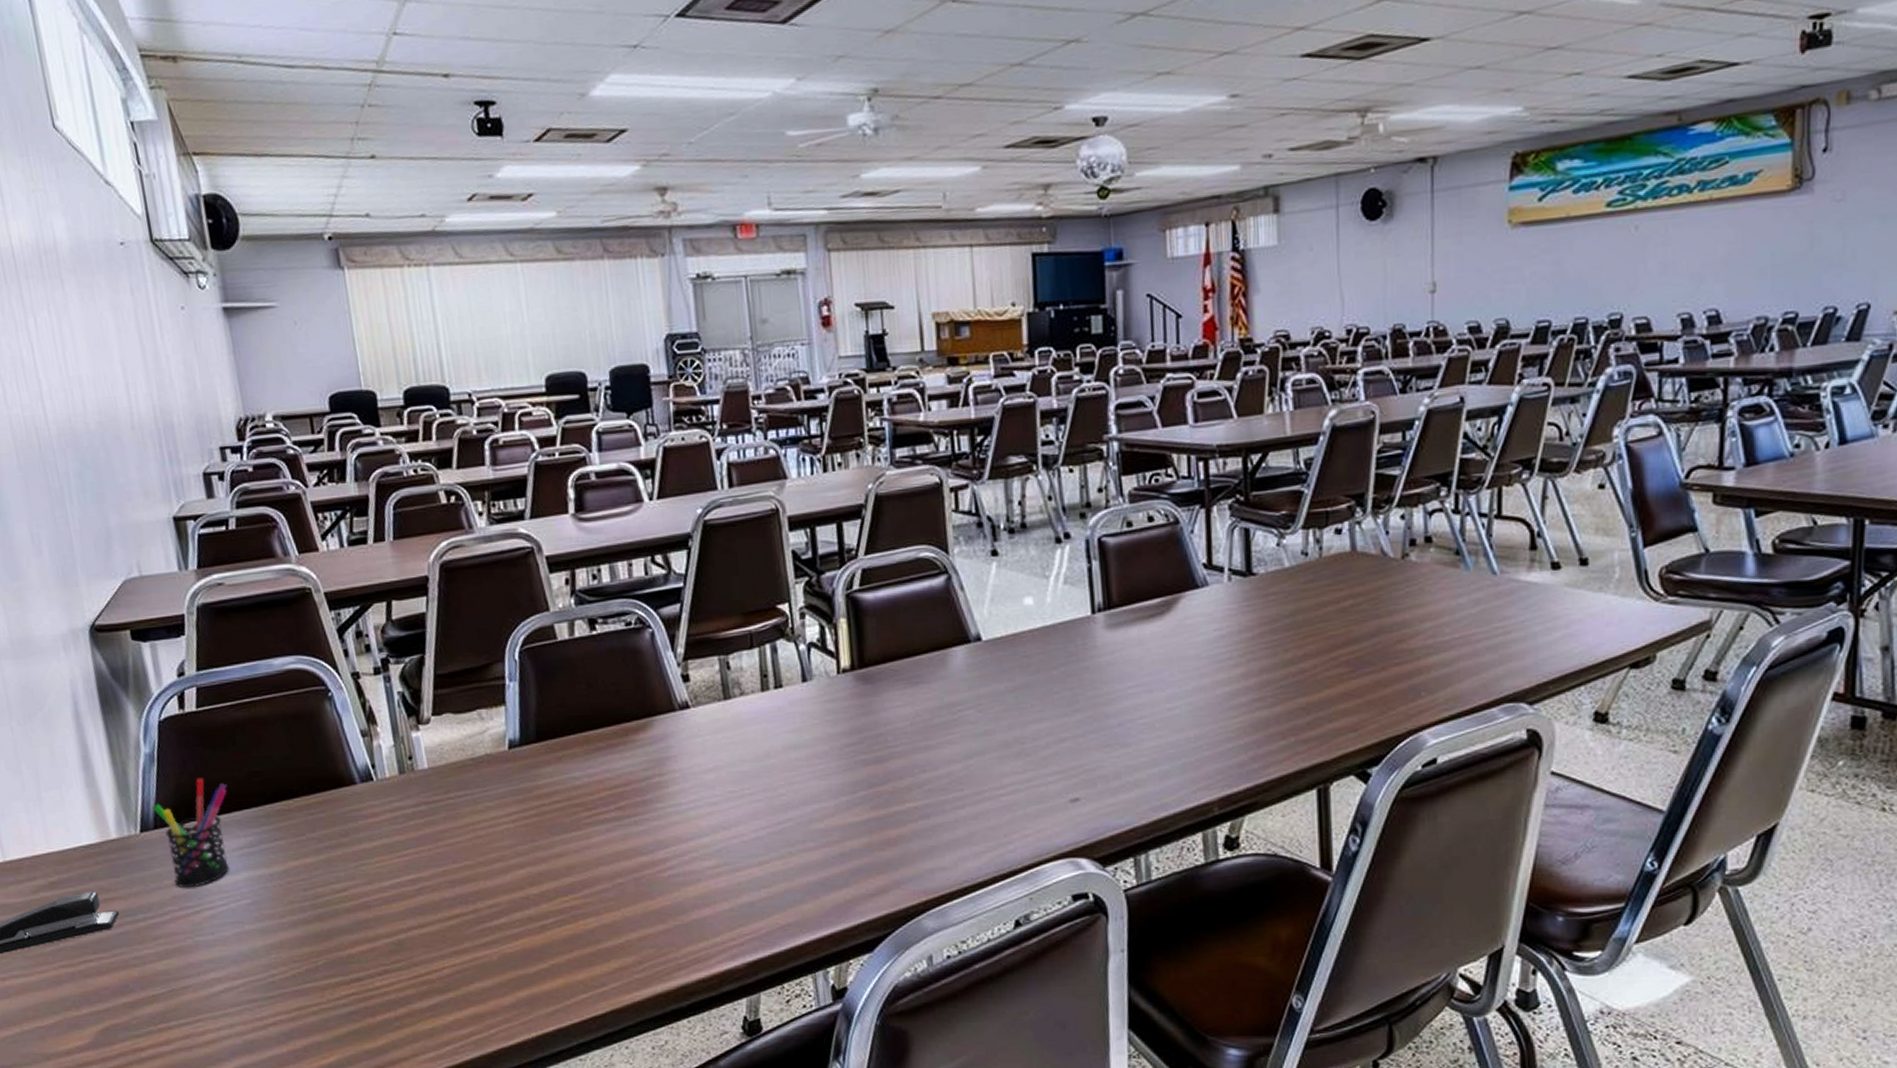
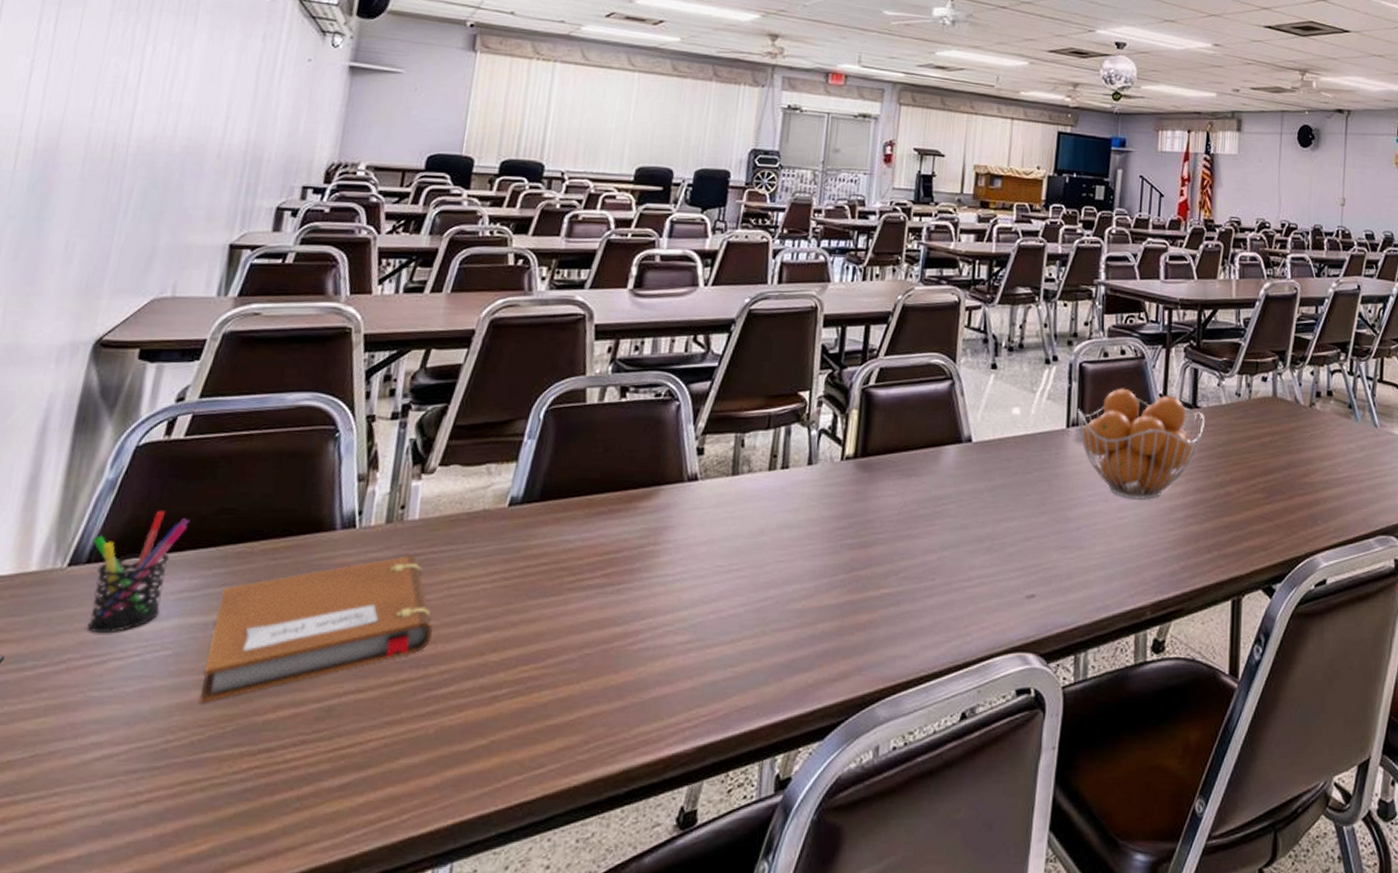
notebook: none [276,802,471,943] -> present [198,556,432,703]
fruit basket: none [1102,561,1265,688] -> present [1077,388,1206,500]

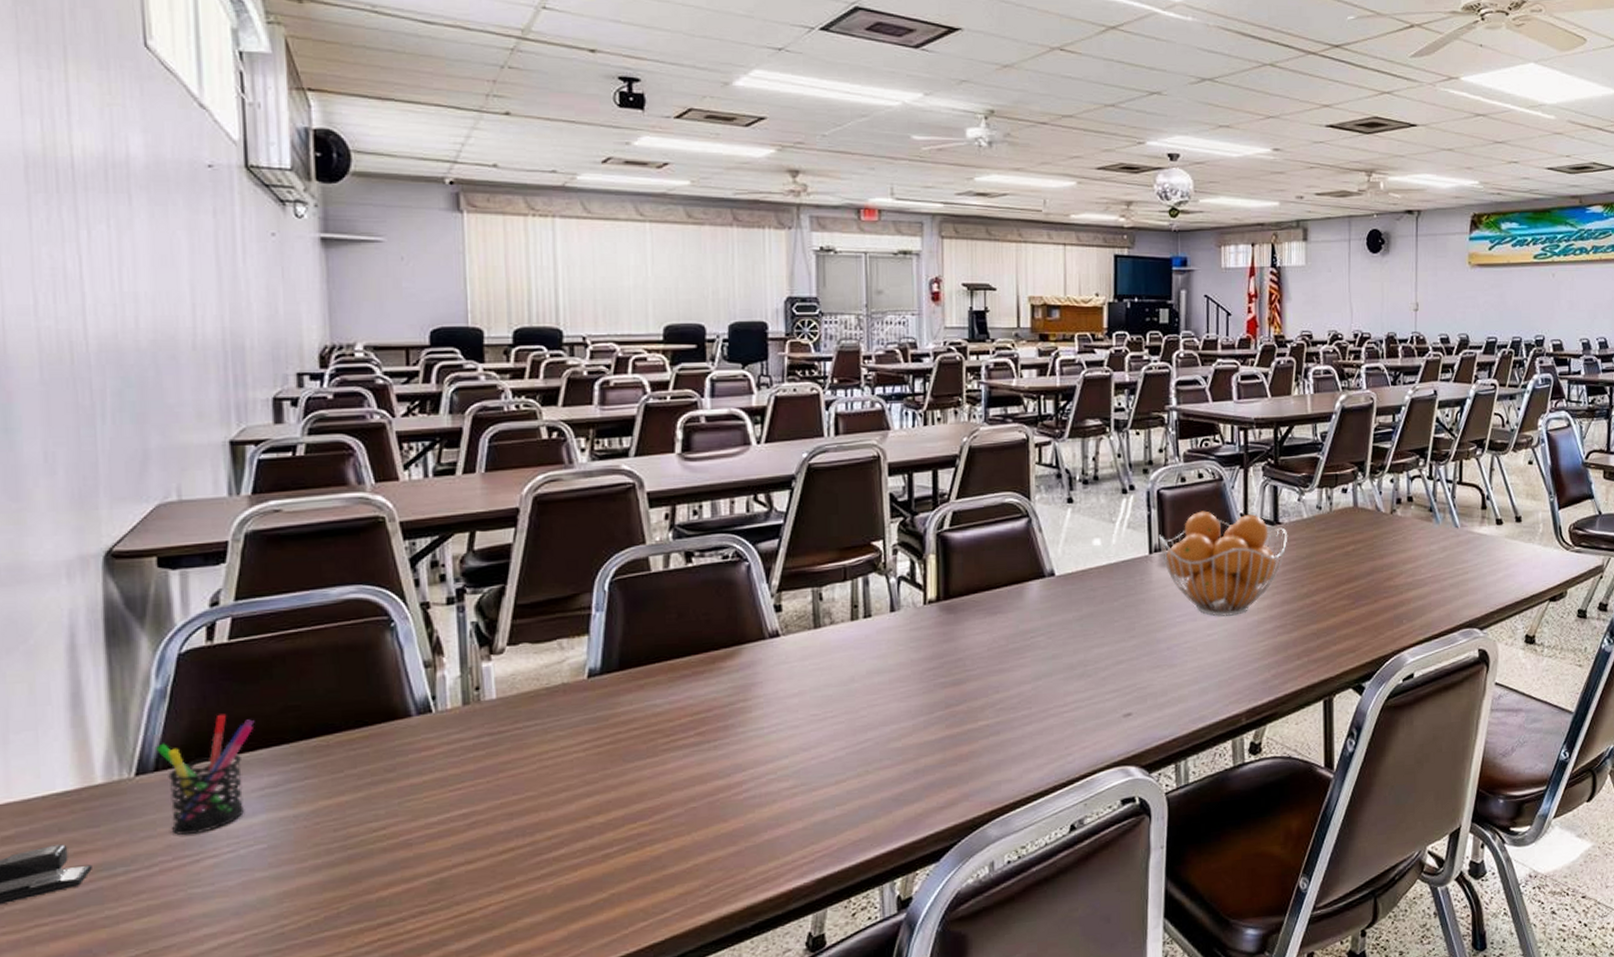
notebook: present [198,556,432,703] -> none [304,733,532,889]

